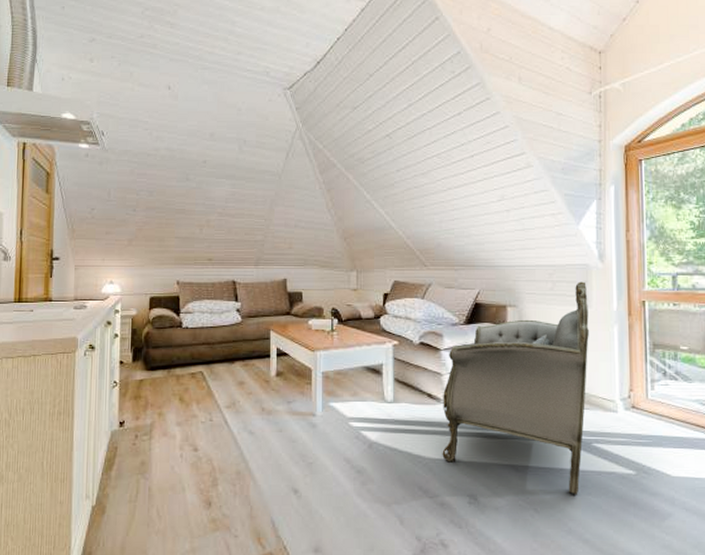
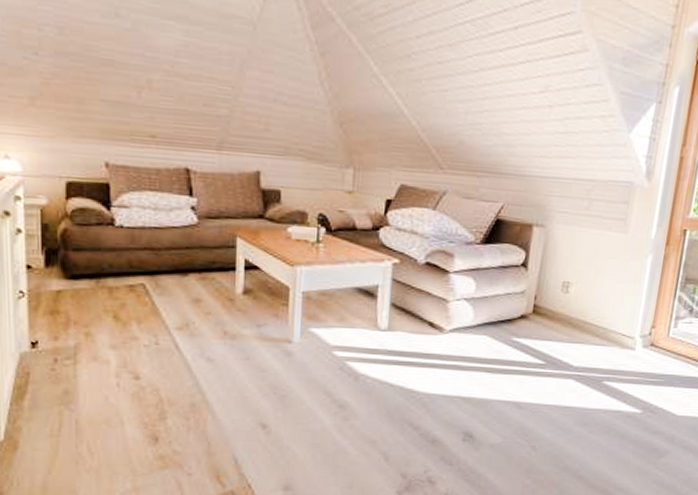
armchair: present [442,281,589,495] -> none [439,202,627,433]

